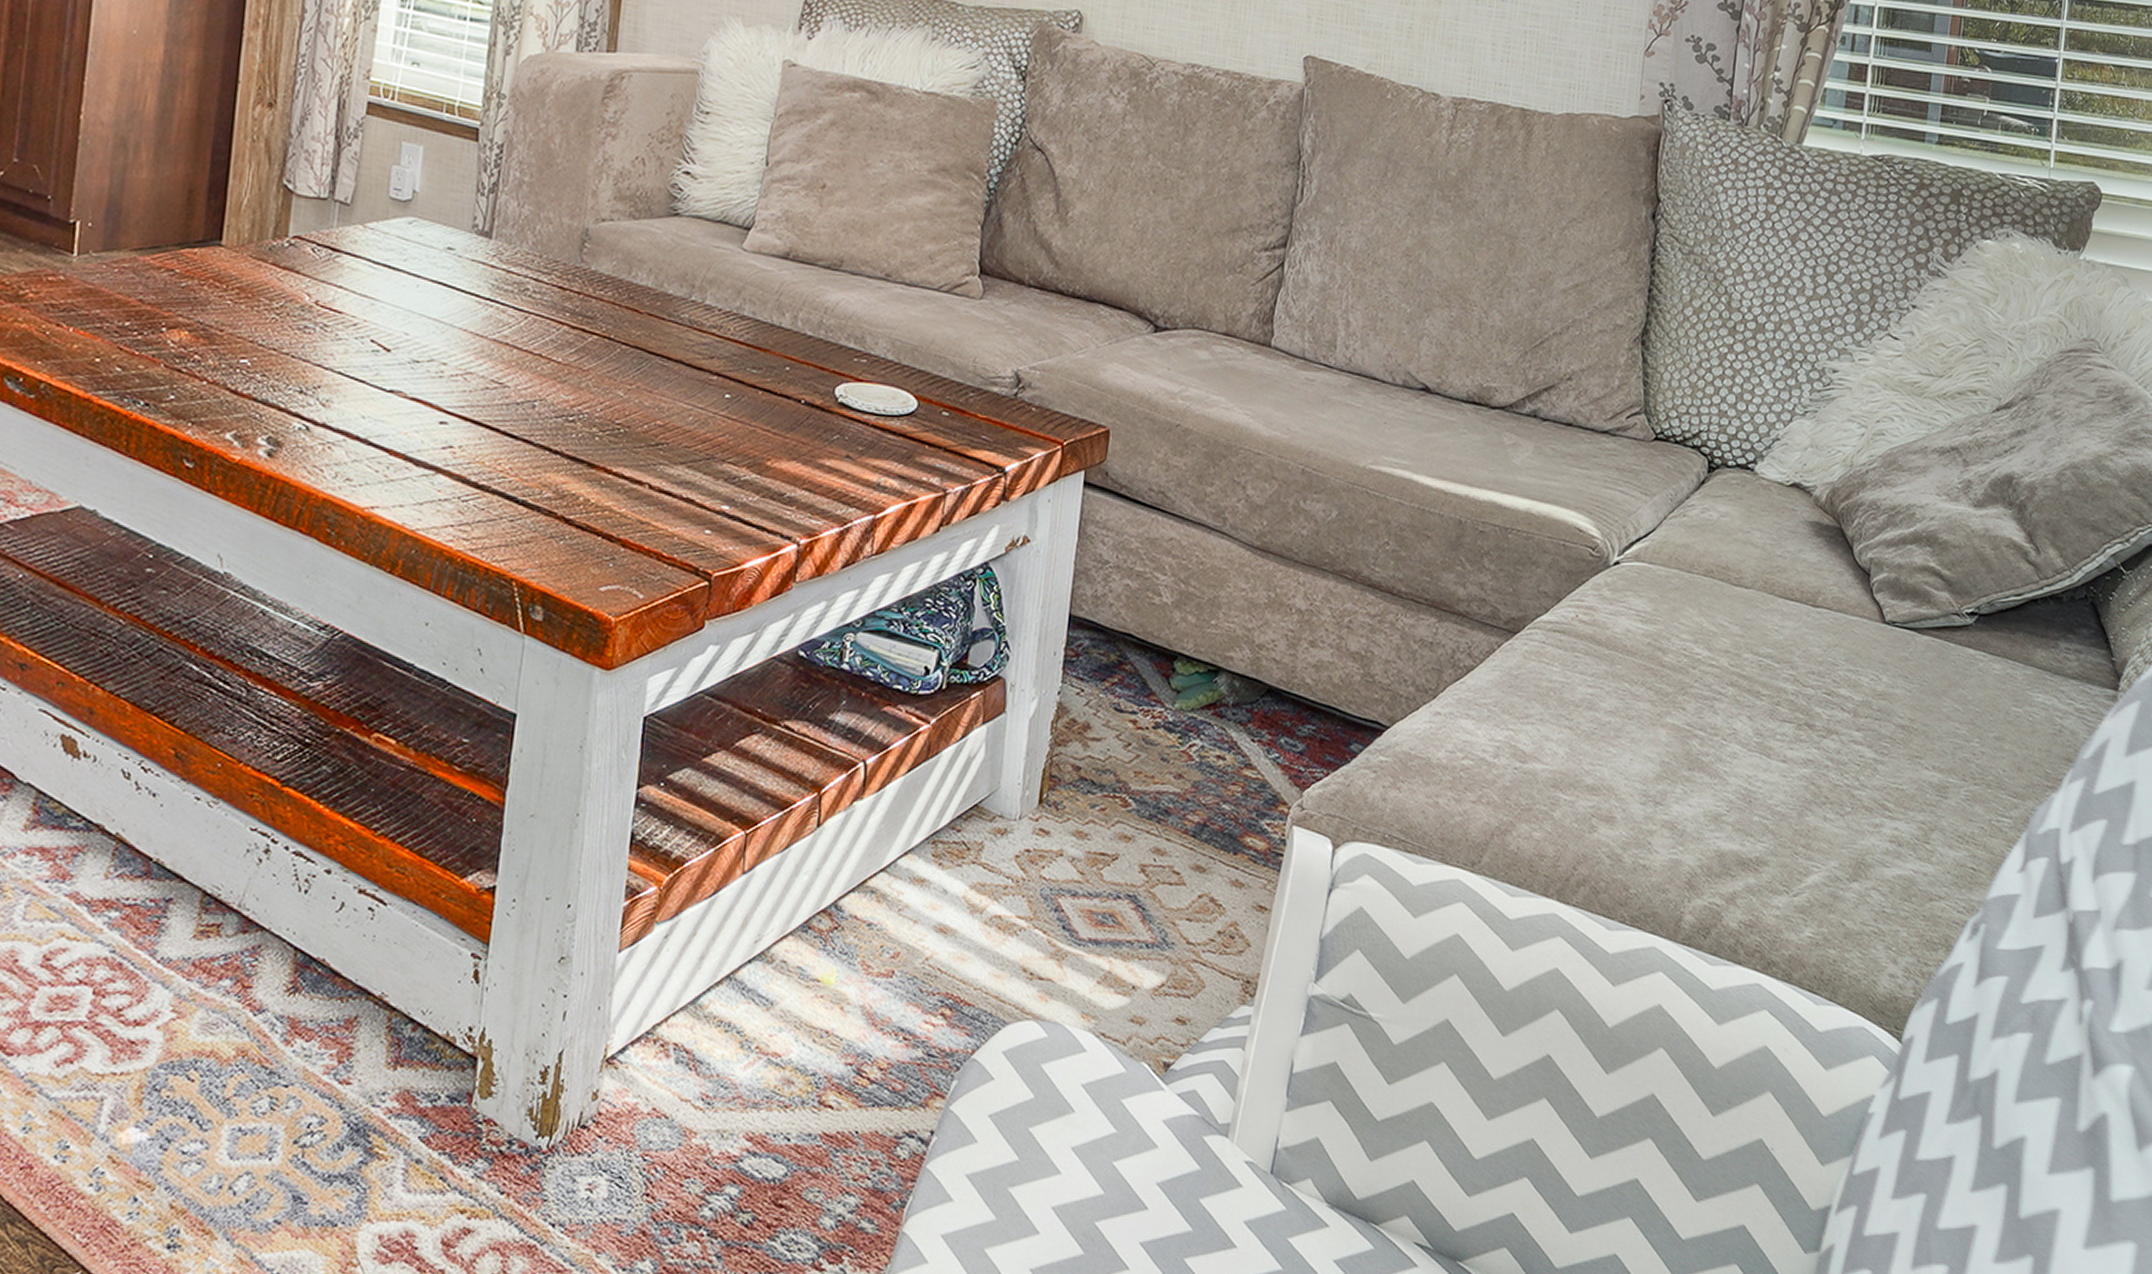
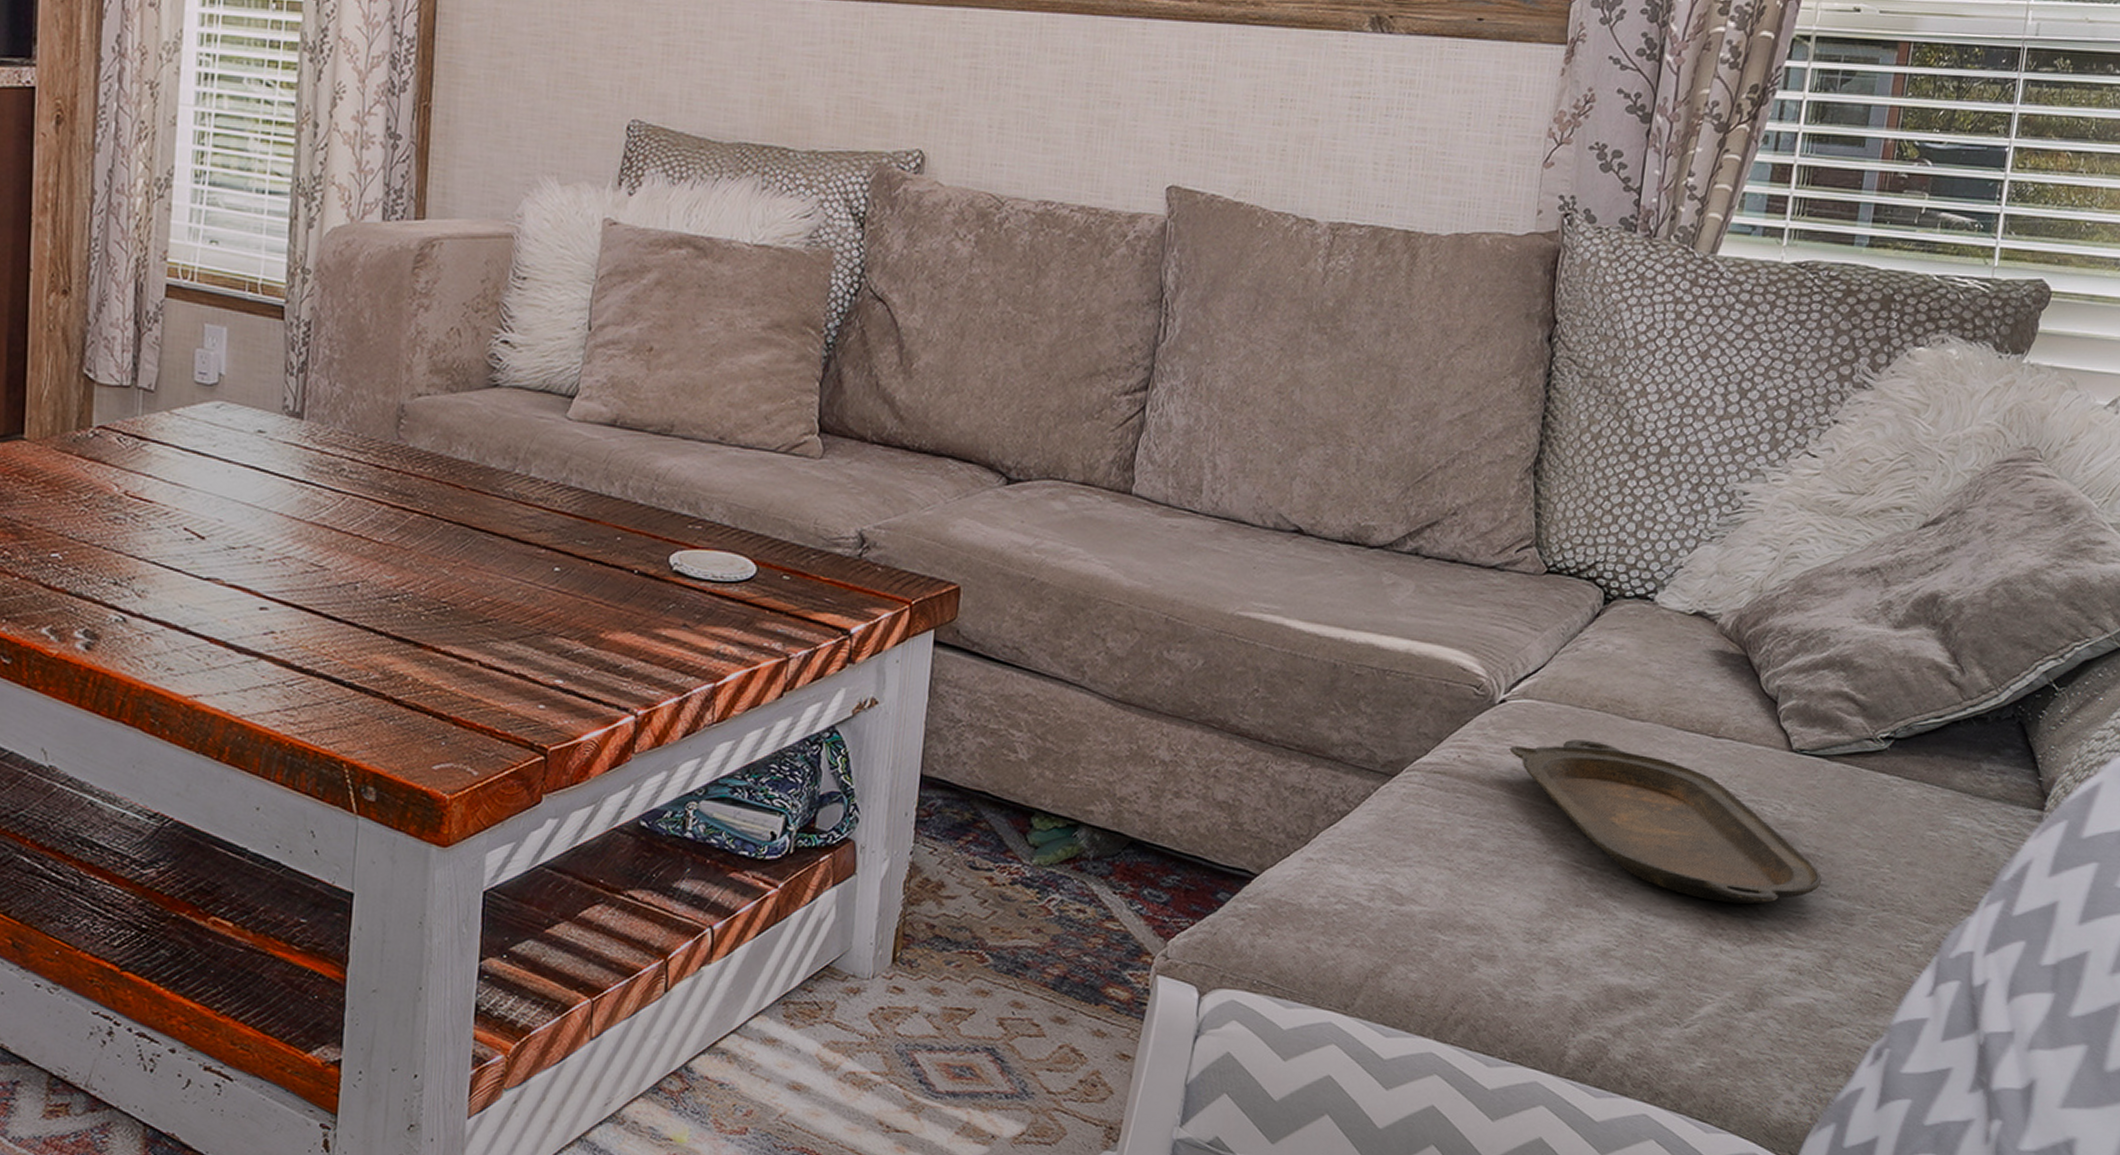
serving tray: none [1623,604,1917,774] -> present [1509,740,1822,905]

